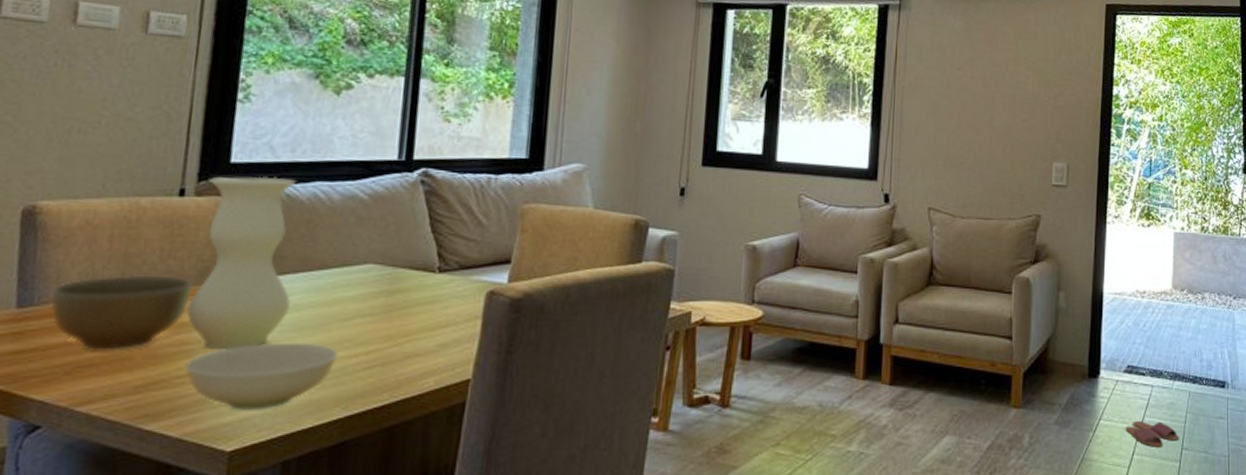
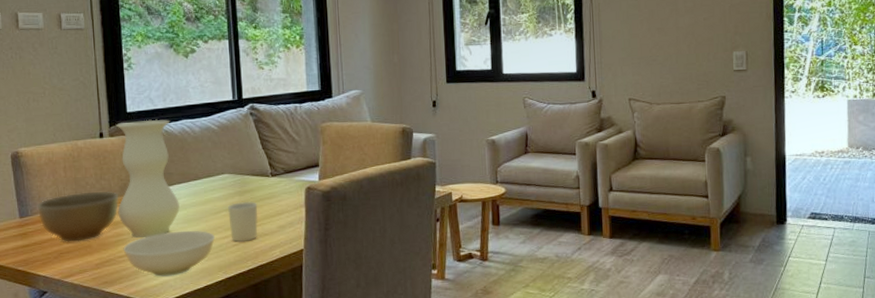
mug: none [363,305,412,365] -> present [228,201,259,243]
slippers: present [1125,420,1179,447] -> none [812,256,861,277]

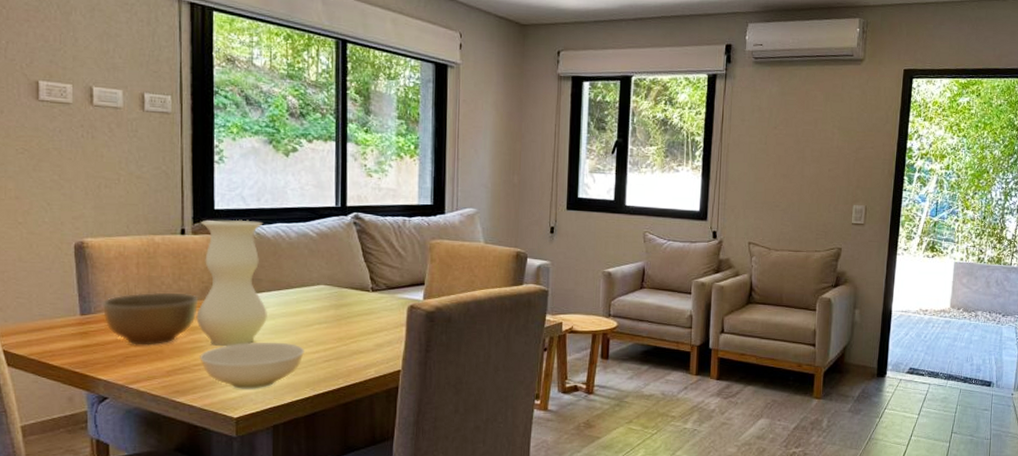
mug: present [228,201,259,243] -> none [321,315,355,359]

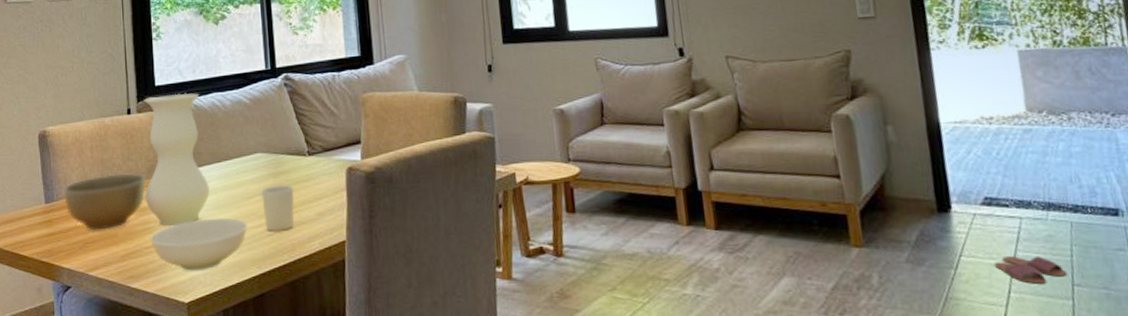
mug: none [321,315,355,359] -> present [261,184,295,232]
slippers: none [906,410,950,431] -> present [994,255,1066,284]

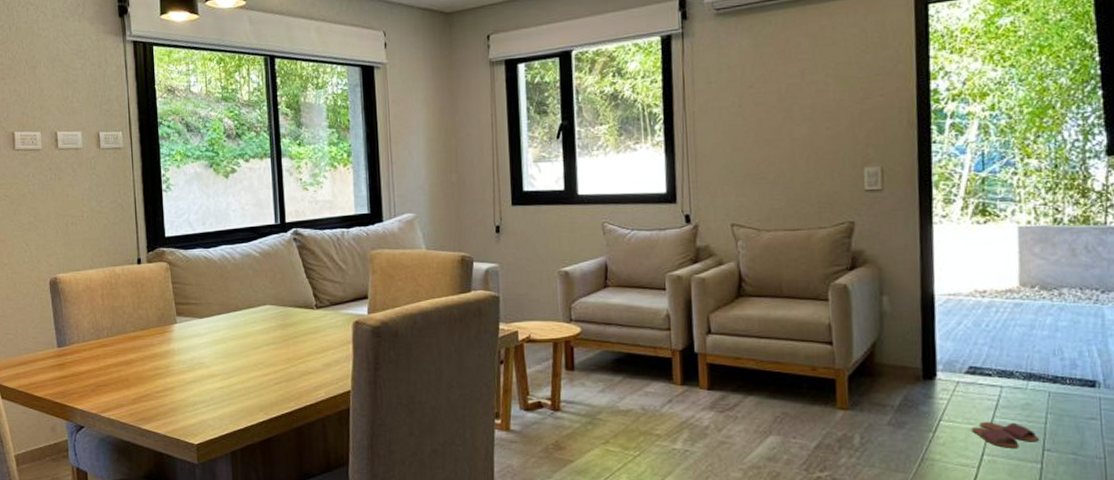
bowl: present [63,173,147,231] -> none [74,321,157,374]
vase: present [144,93,210,226] -> none [154,244,219,372]
bowl: present [150,218,247,271] -> none [160,366,255,415]
mug: present [261,184,295,232] -> none [270,335,302,381]

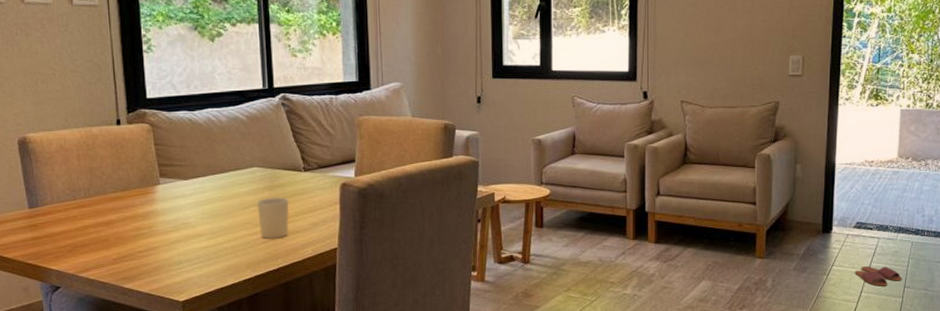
mug: none [270,335,302,381] -> present [257,196,290,240]

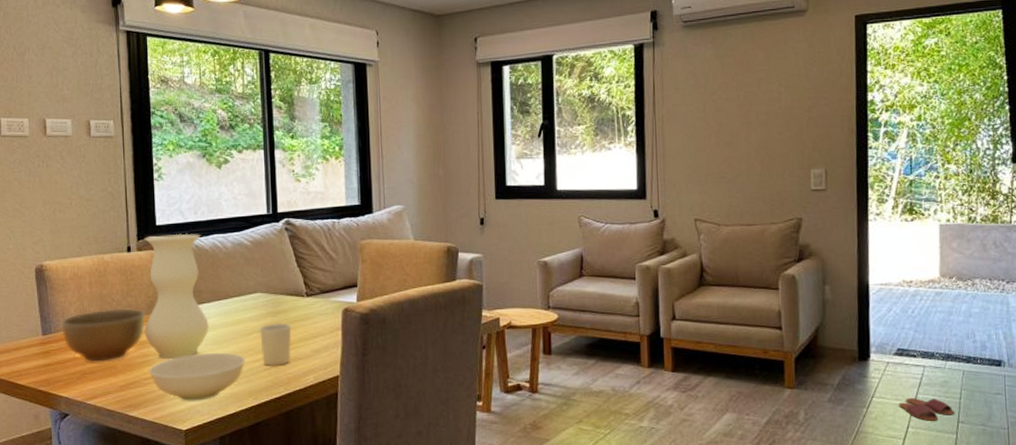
bowl: none [48,182,139,235] -> present [60,308,146,362]
vase: none [135,107,205,232] -> present [144,233,209,359]
bowl: none [143,226,243,273] -> present [149,352,245,401]

